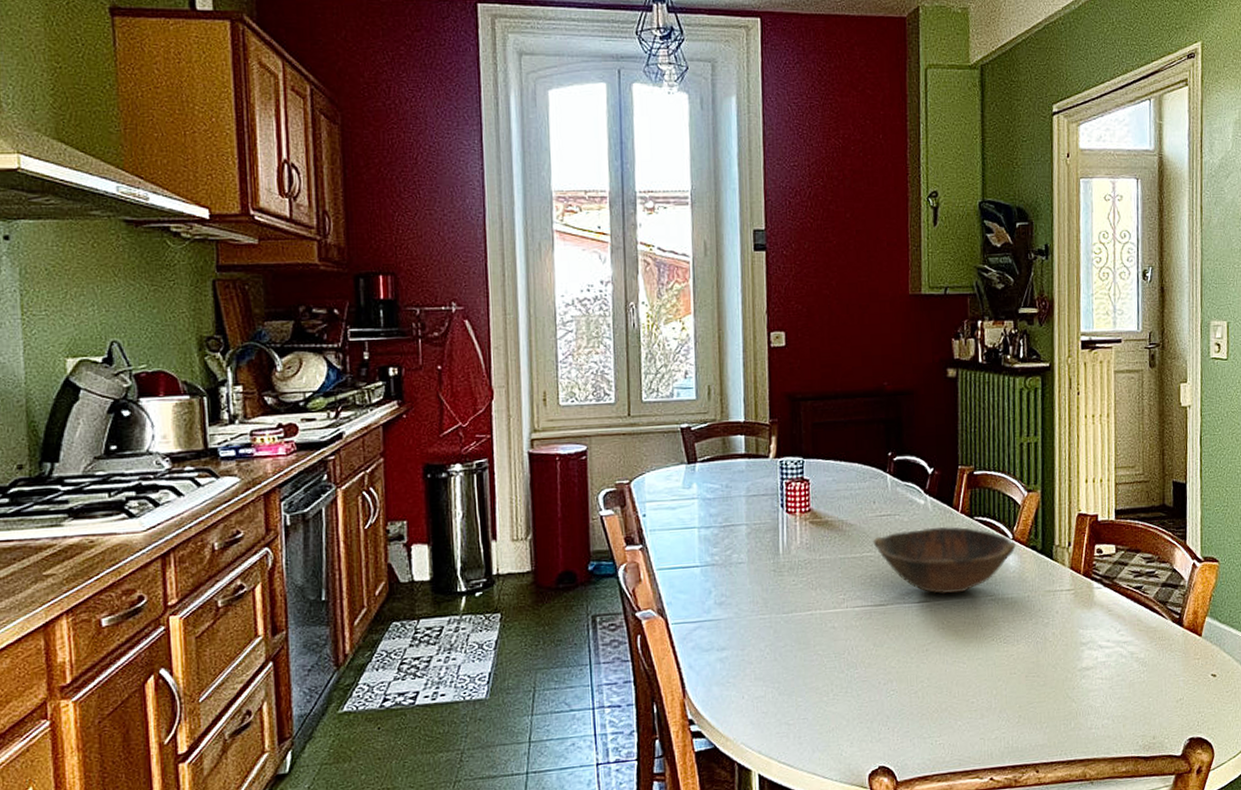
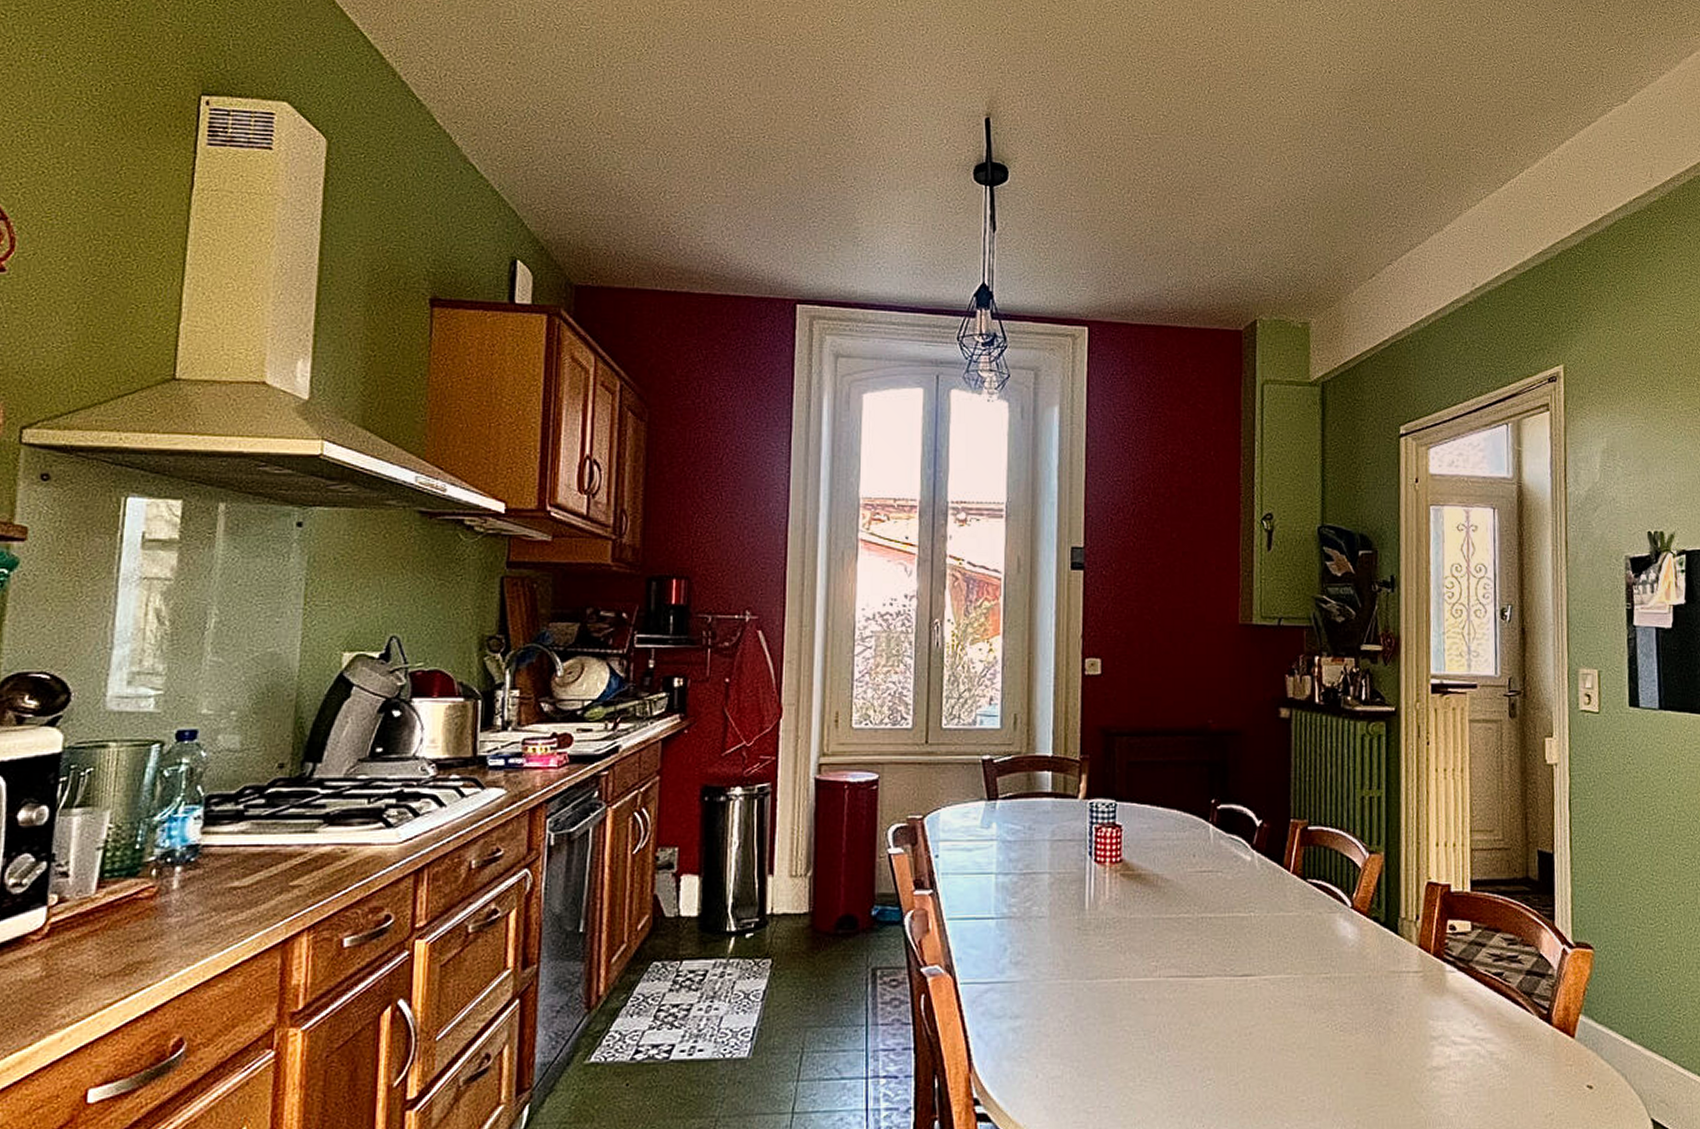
bowl: present [873,526,1016,595] -> none [1191,888,1355,968]

